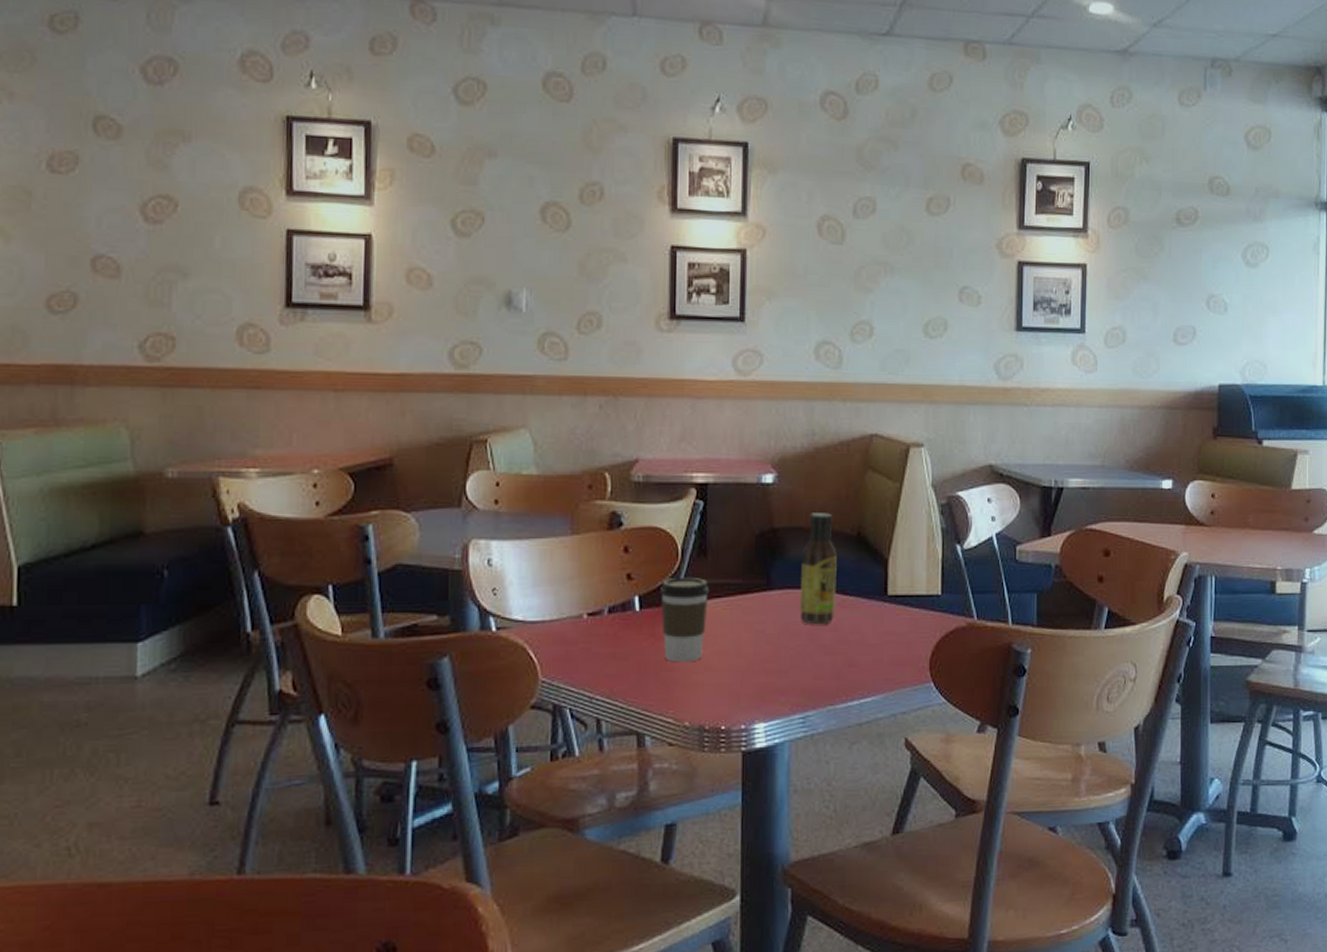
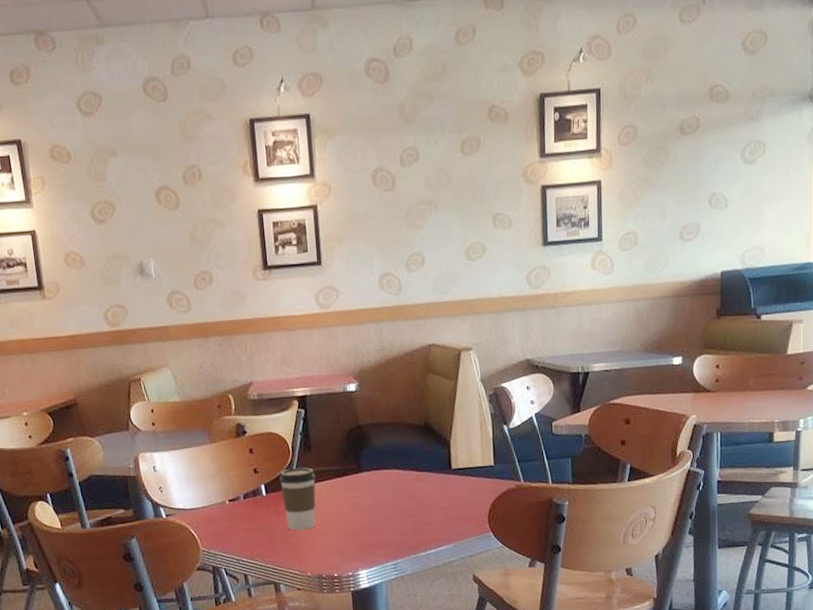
sauce bottle: present [799,513,837,625] -> none [383,410,412,496]

